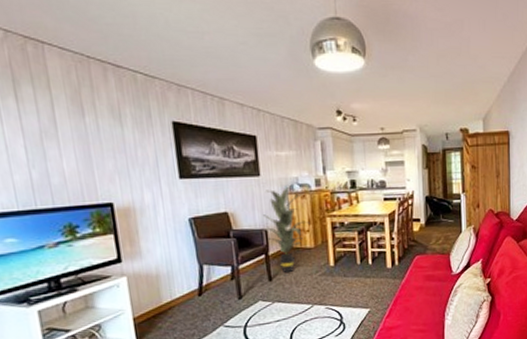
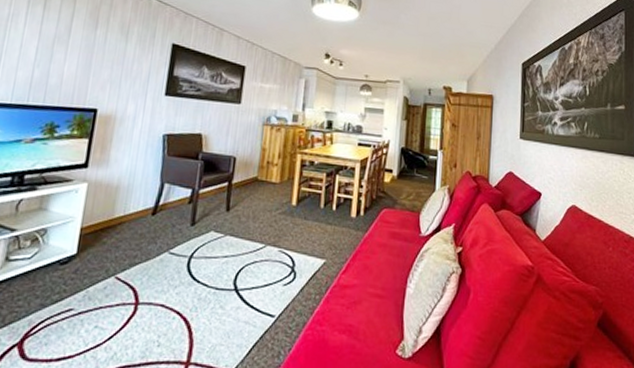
indoor plant: present [263,187,310,273] -> none [233,118,282,206]

